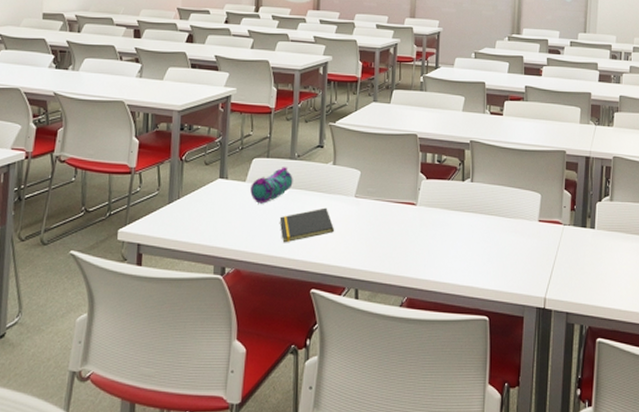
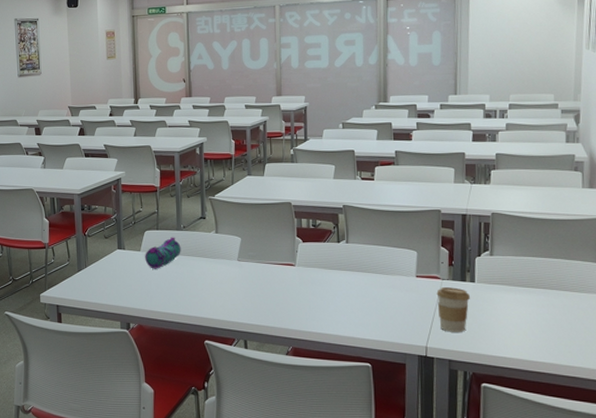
notepad: present [279,207,335,243] -> none [172,271,222,302]
coffee cup: none [557,232,589,282] -> present [436,286,470,332]

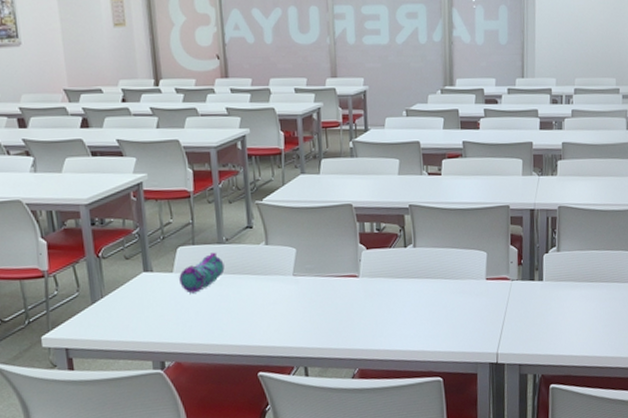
coffee cup: present [436,286,470,332] -> none [506,287,538,335]

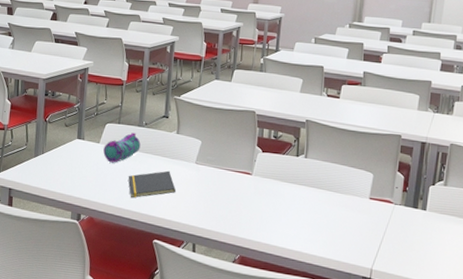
notepad: none [215,289,276,330] -> present [128,170,177,198]

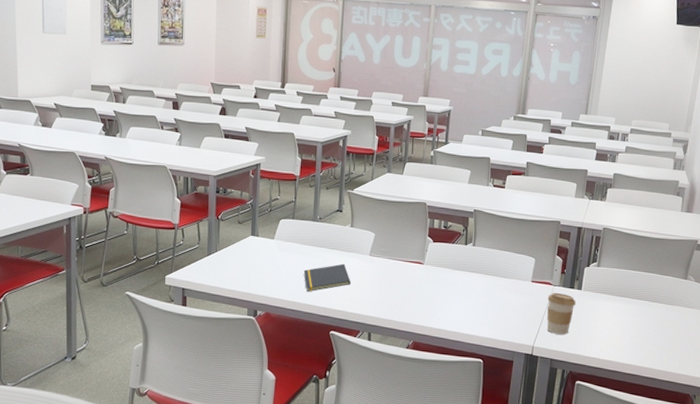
pencil case: present [103,132,141,163] -> none [278,227,315,258]
coffee cup: none [386,211,420,258] -> present [546,292,576,335]

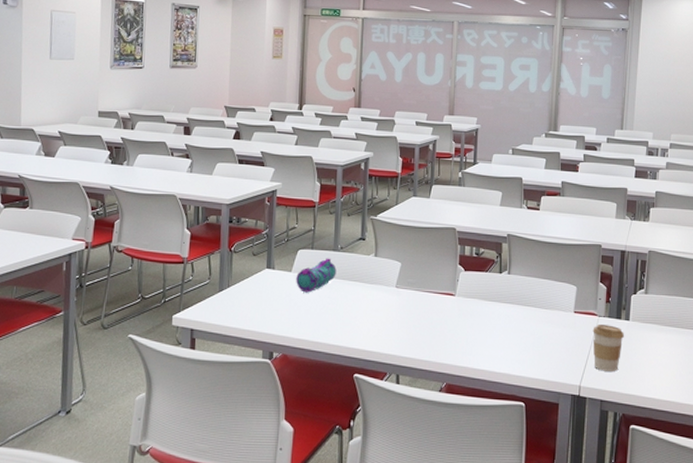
pencil case: none [278,227,315,258] -> present [296,258,337,293]
notepad: present [303,263,352,292] -> none [324,297,377,330]

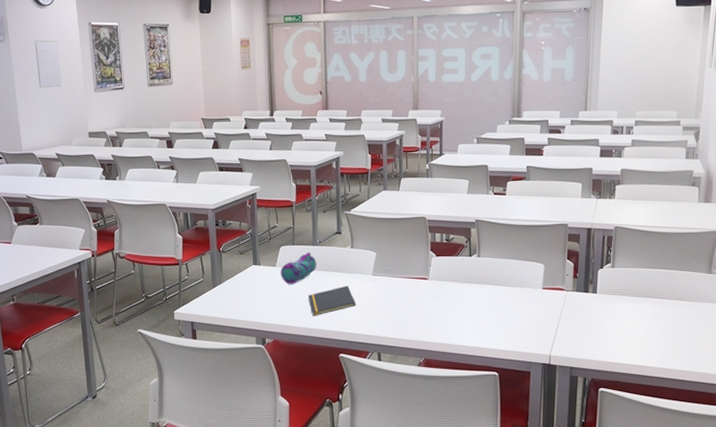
notepad: none [324,297,377,330] -> present [308,285,357,317]
coffee cup: present [593,323,624,372] -> none [561,297,592,341]

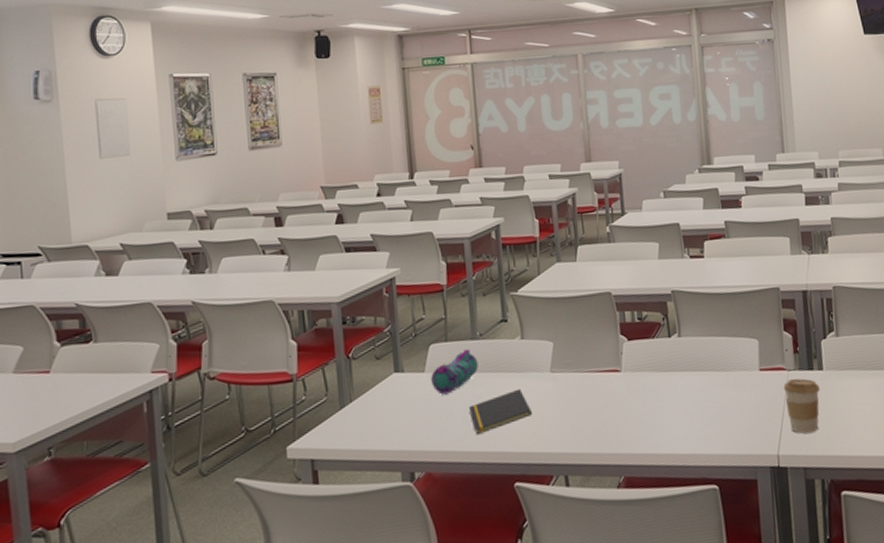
coffee cup: none [561,297,592,341] -> present [783,378,820,434]

